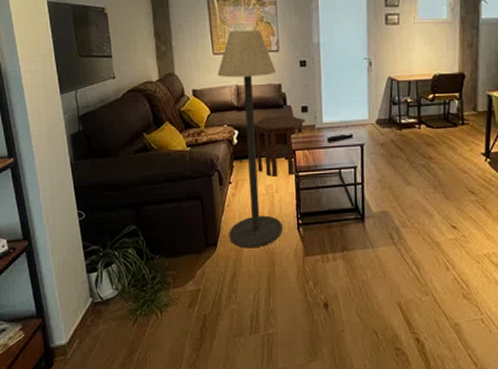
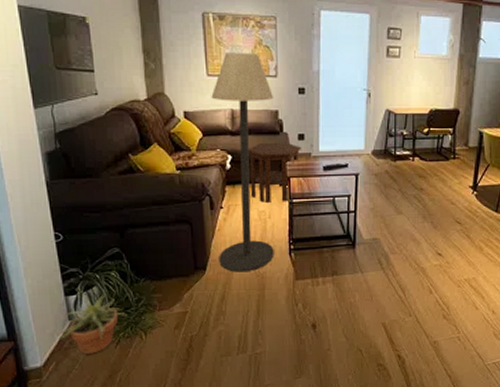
potted plant: none [82,271,144,332] -> present [59,293,127,354]

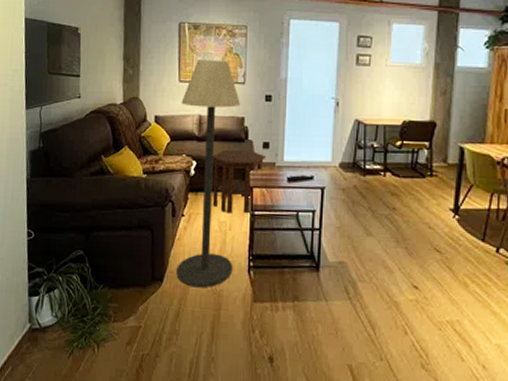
potted plant: present [59,293,127,354] -> none [19,297,83,363]

